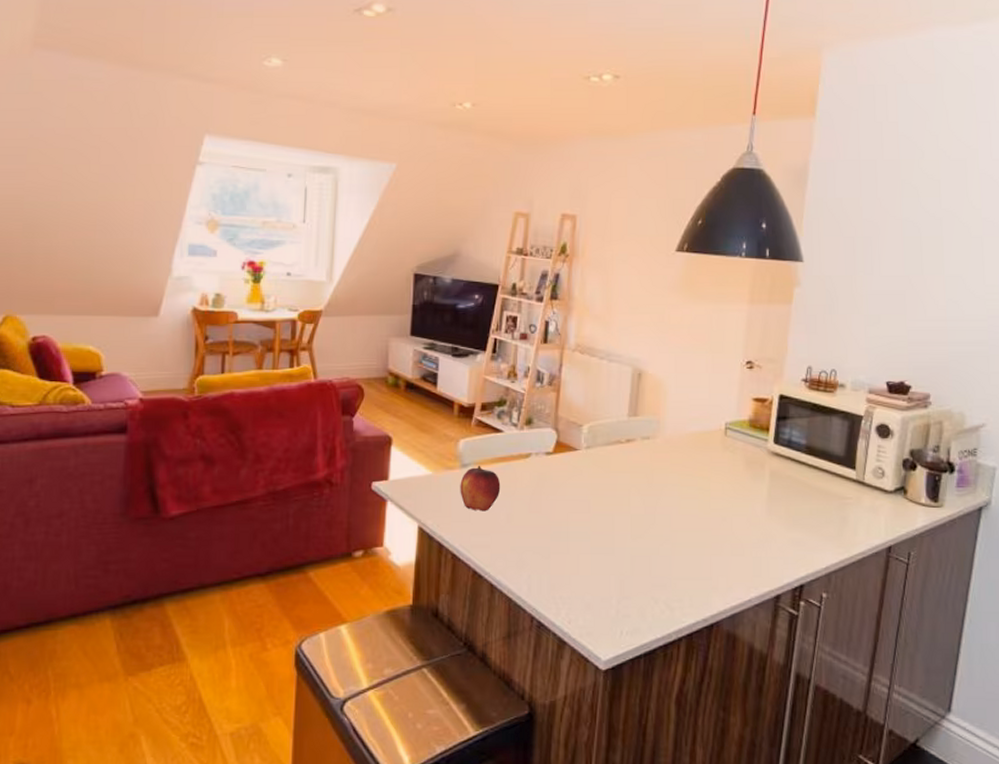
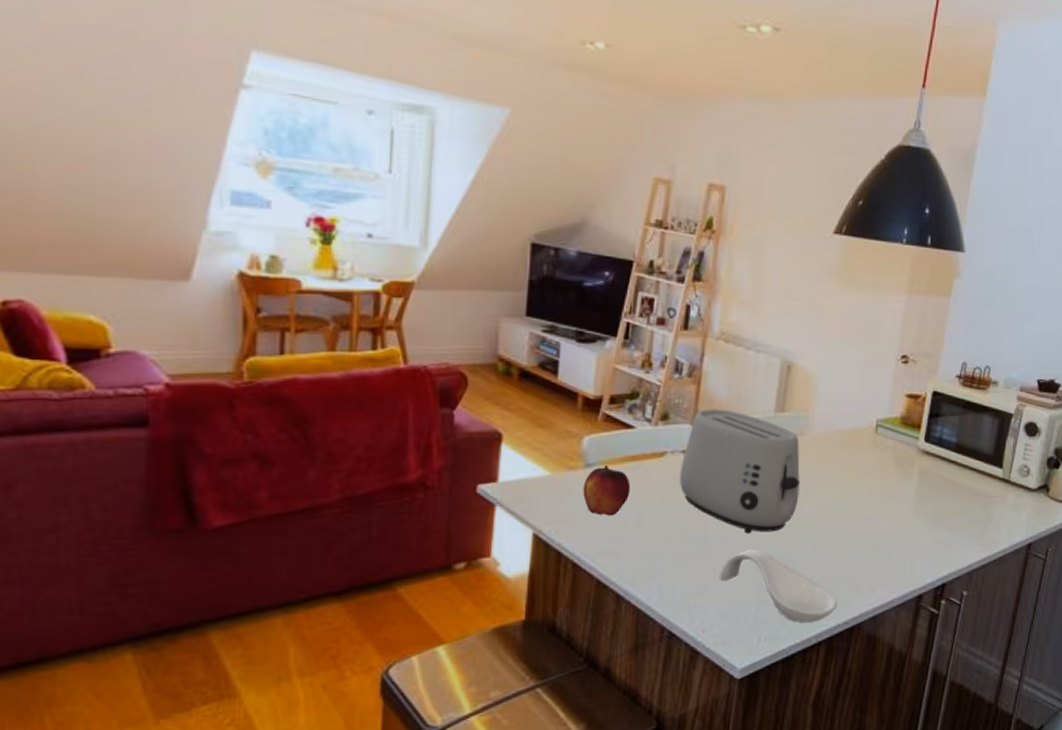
toaster: none [544,414,655,530] -> present [680,409,801,534]
spoon rest: none [582,546,695,618] -> present [719,550,837,623]

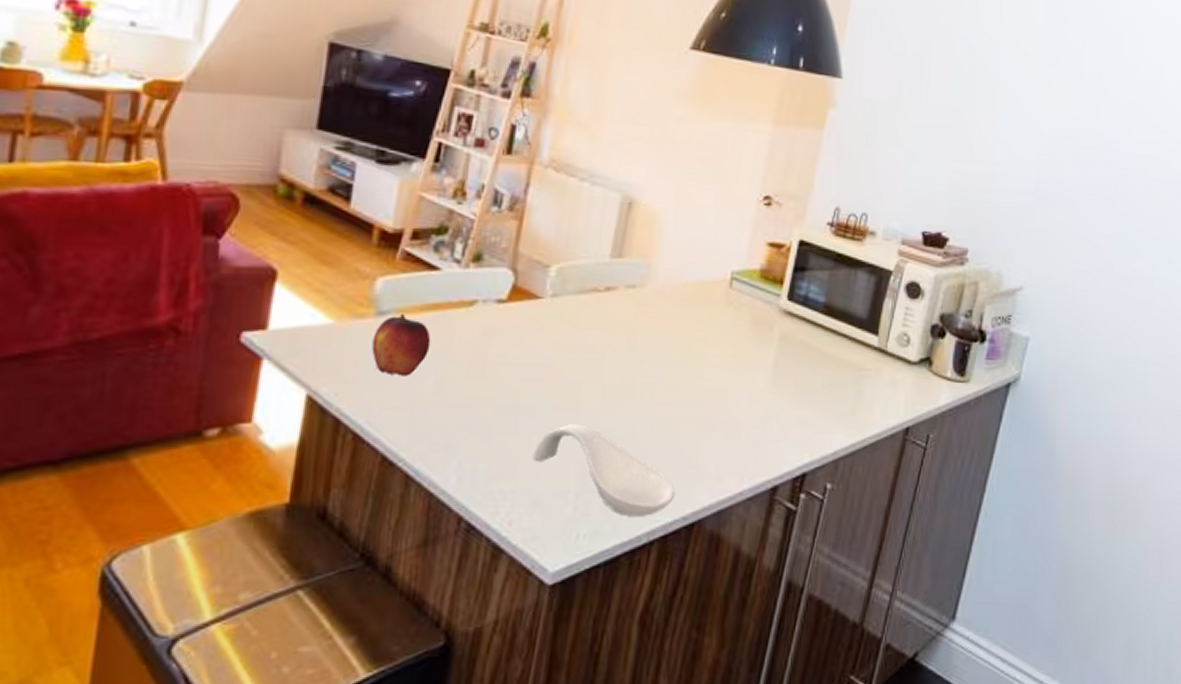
toaster: present [680,409,801,534] -> none [491,250,638,404]

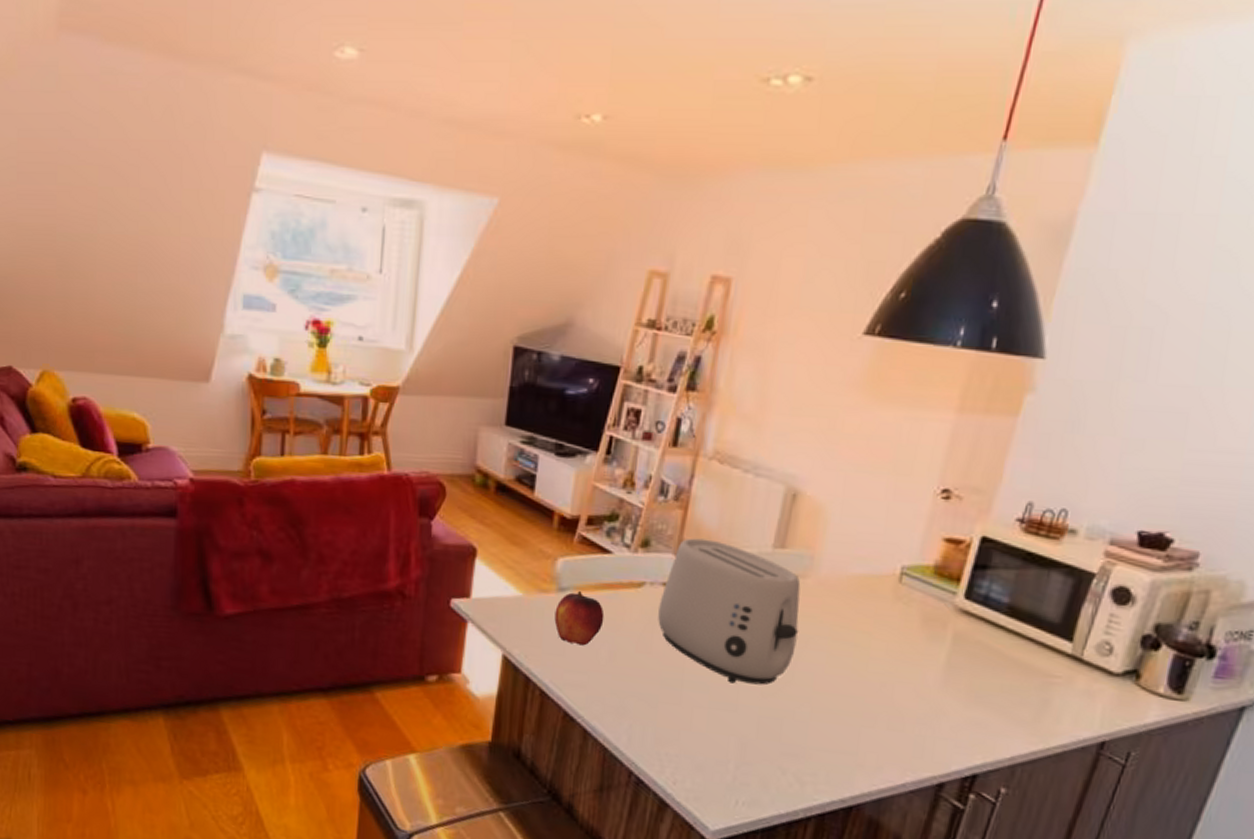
toaster: none [491,250,638,404] -> present [658,538,801,685]
spoon rest: present [532,424,675,516] -> none [695,701,833,794]

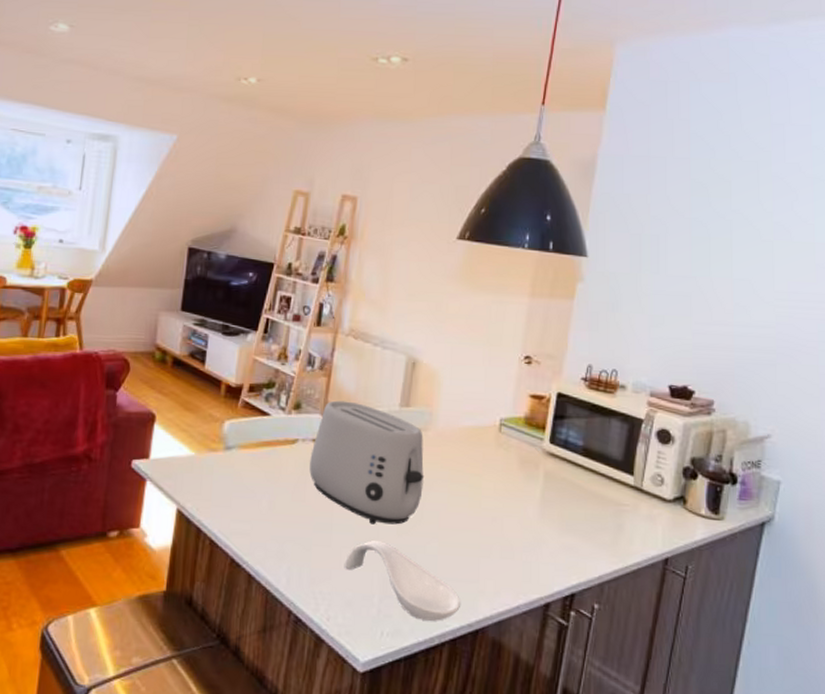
fruit: present [554,590,605,646] -> none [222,448,265,497]
spoon rest: none [695,701,833,794] -> present [344,541,460,621]

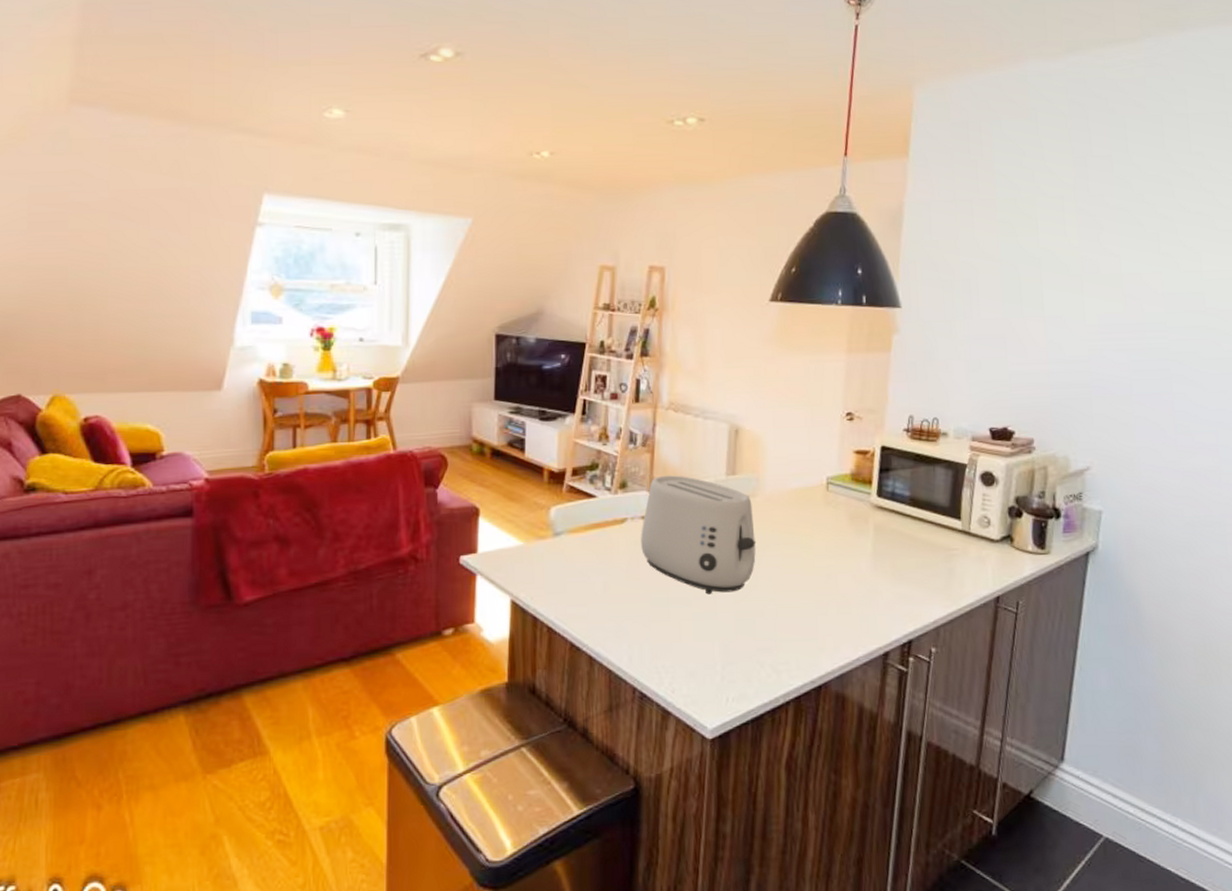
spoon rest: present [344,541,460,621] -> none [684,610,802,682]

